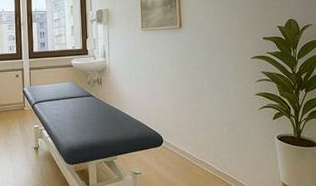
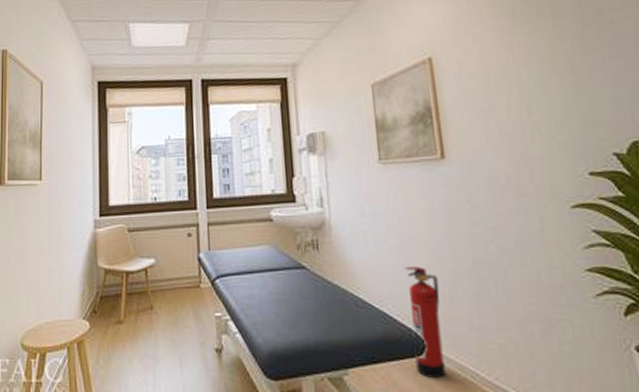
fire extinguisher: none [153,94,173,159] -> present [404,267,446,378]

